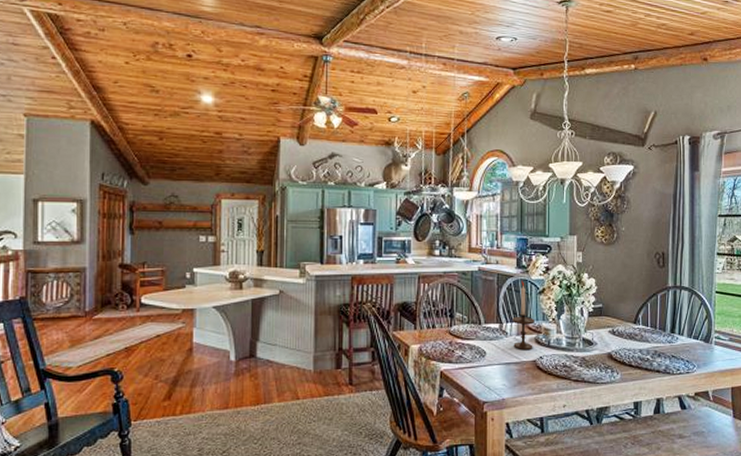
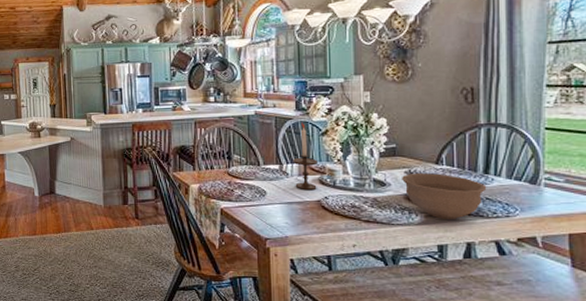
bowl: none [605,333,673,378] -> present [401,173,487,220]

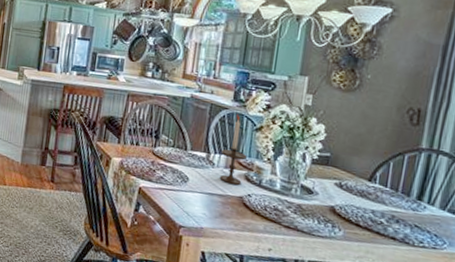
bowl: present [401,173,487,220] -> none [329,186,418,242]

